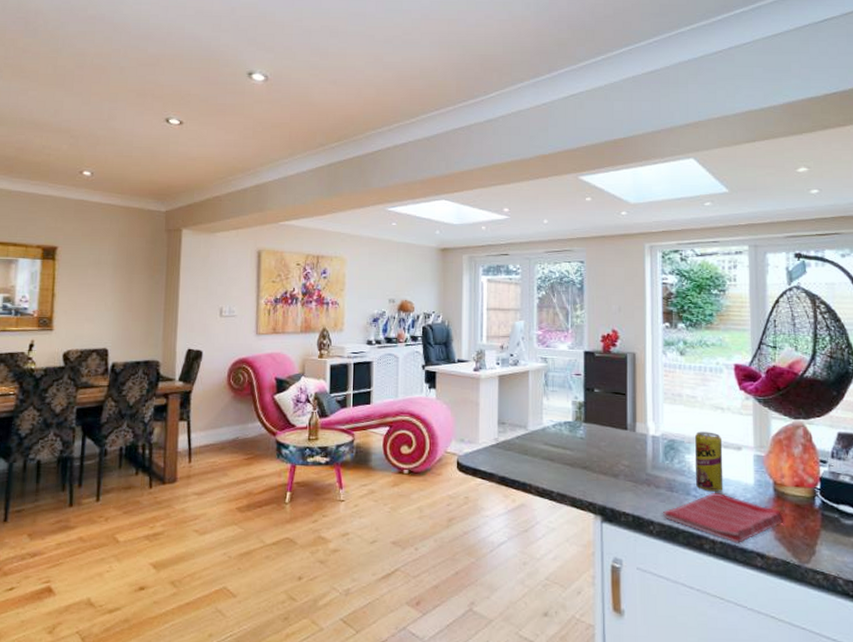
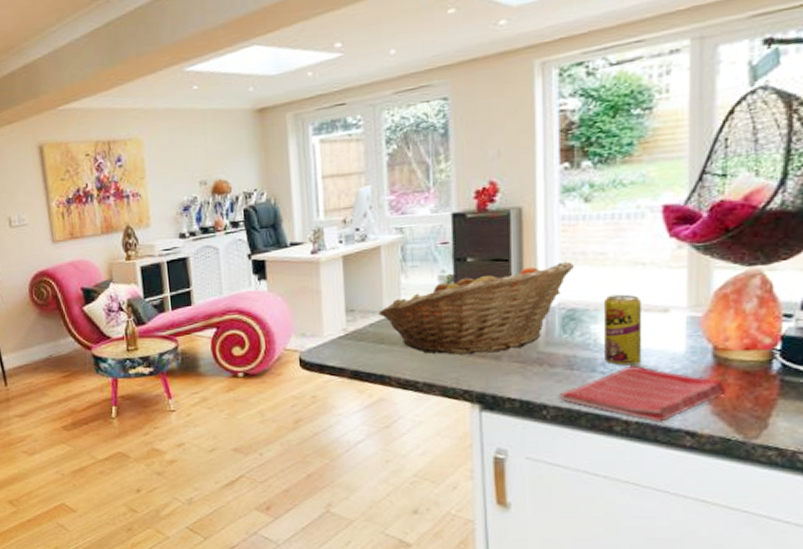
fruit basket: none [524,400,673,471] -> present [378,261,574,355]

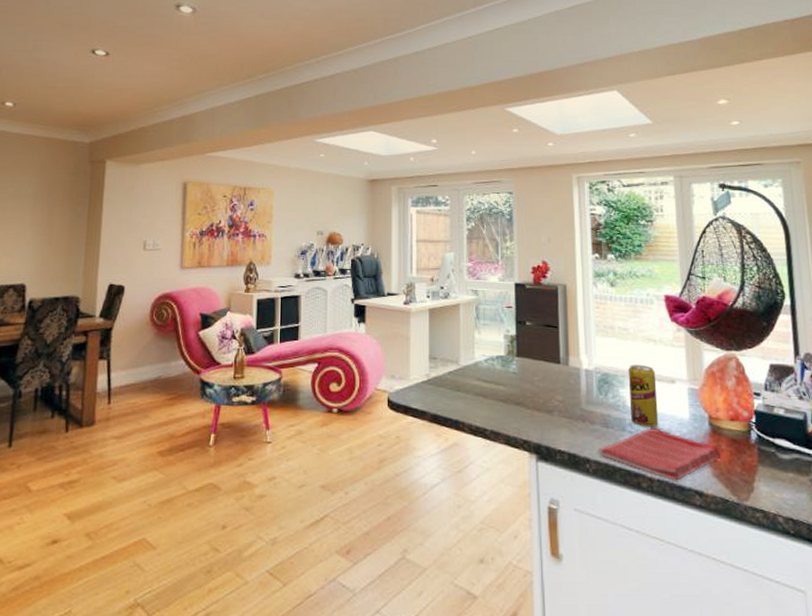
fruit basket: present [378,261,574,355] -> none [456,332,605,407]

